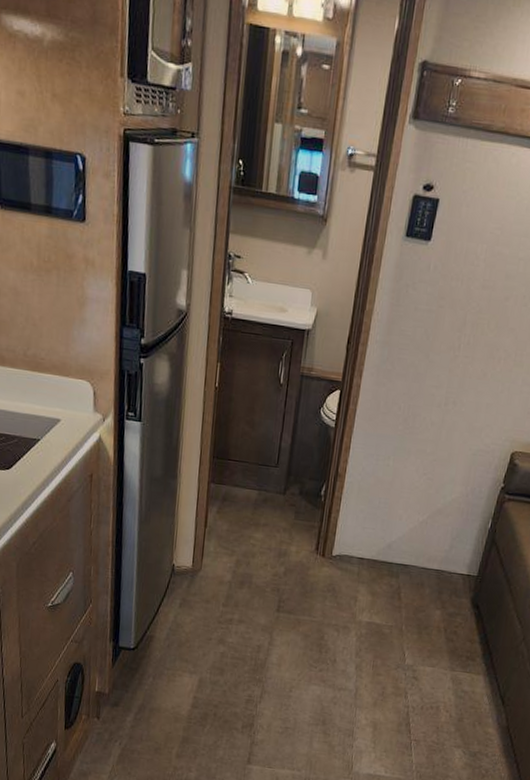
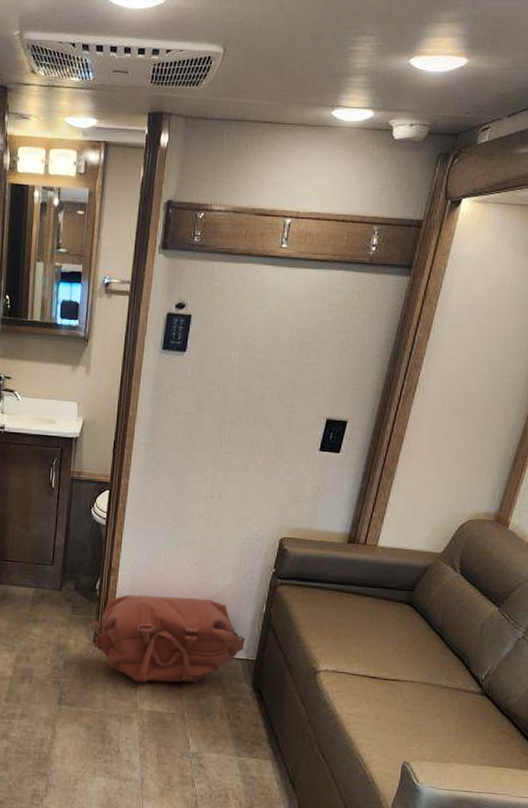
duffel bag: none [316,502,468,596] -> present [93,594,245,683]

